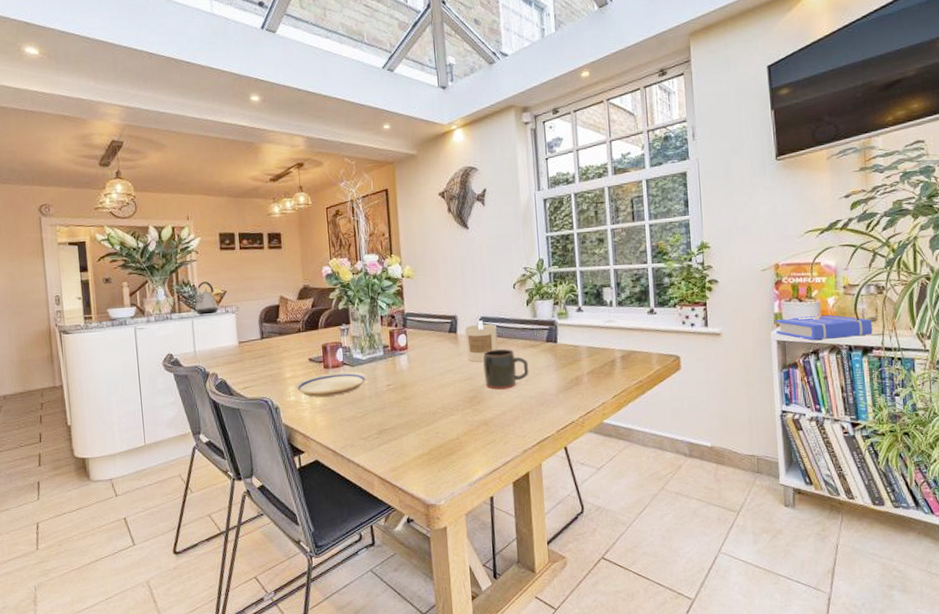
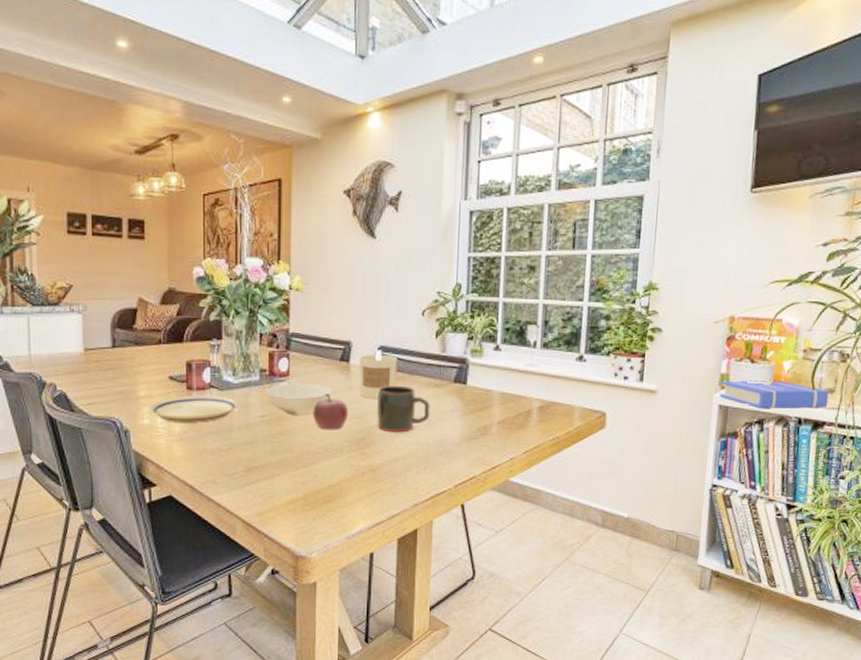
kettle: present [195,282,219,314] -> none [32,271,62,311]
bowl: none [390,354,445,383] -> present [267,383,333,416]
fruit: none [430,361,460,393] -> present [313,393,348,430]

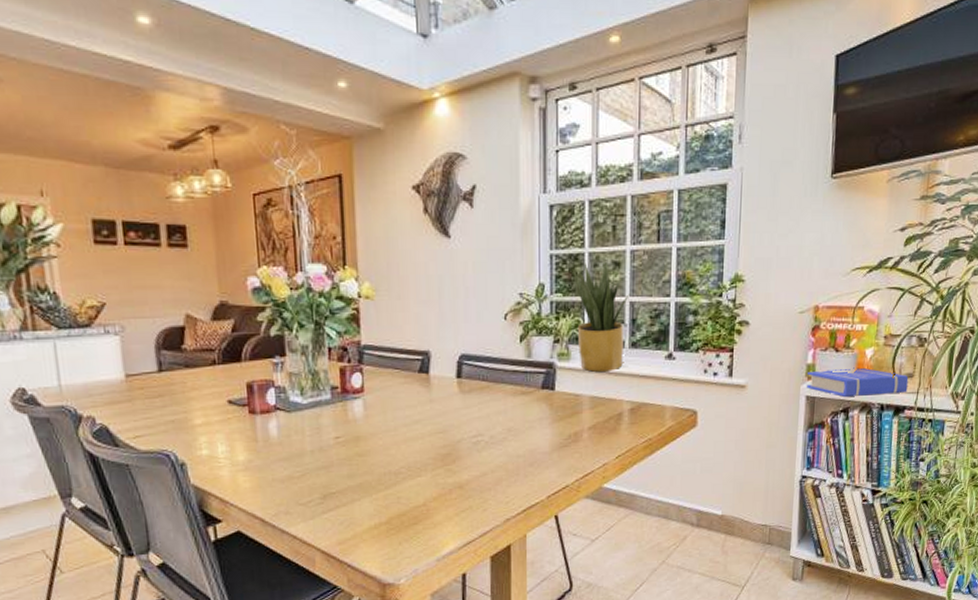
plate: present [150,395,239,423] -> none [207,418,310,451]
bowl: present [267,383,333,416] -> none [340,399,413,435]
fruit: present [313,393,348,430] -> none [392,408,431,448]
candle: present [359,350,397,400] -> none [439,358,481,412]
mug: present [377,385,430,433] -> none [461,395,518,446]
planter: none [488,263,545,369] -> present [572,259,631,372]

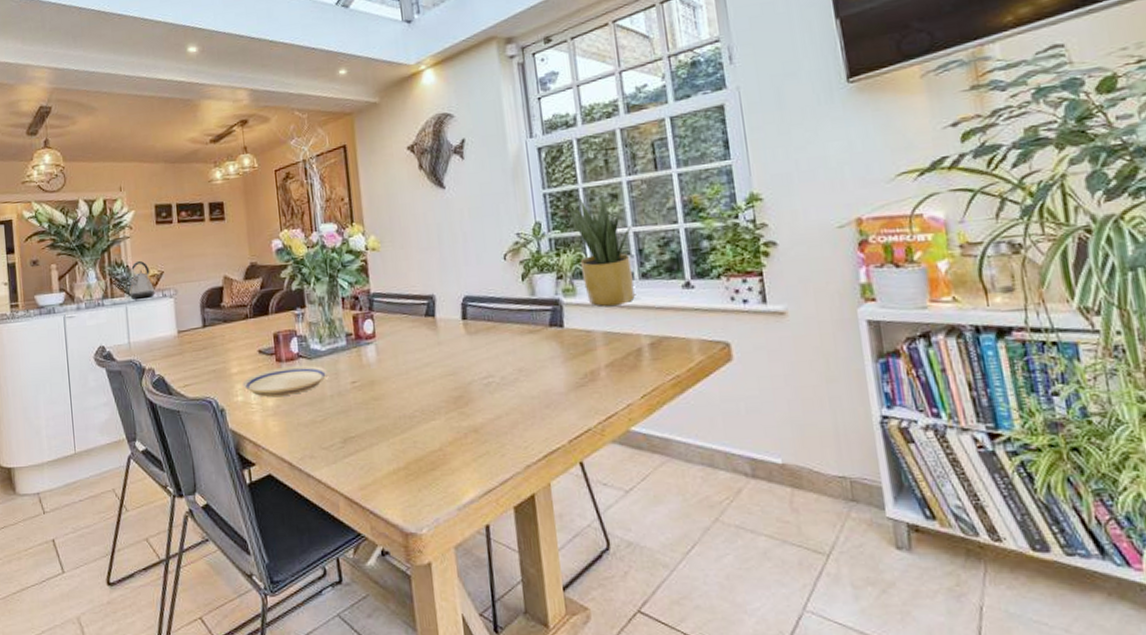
kettle: none [57,288,95,334] -> present [128,261,155,299]
plate: none [207,418,310,451] -> present [242,365,329,397]
book: present [806,368,909,397] -> none [862,284,1010,319]

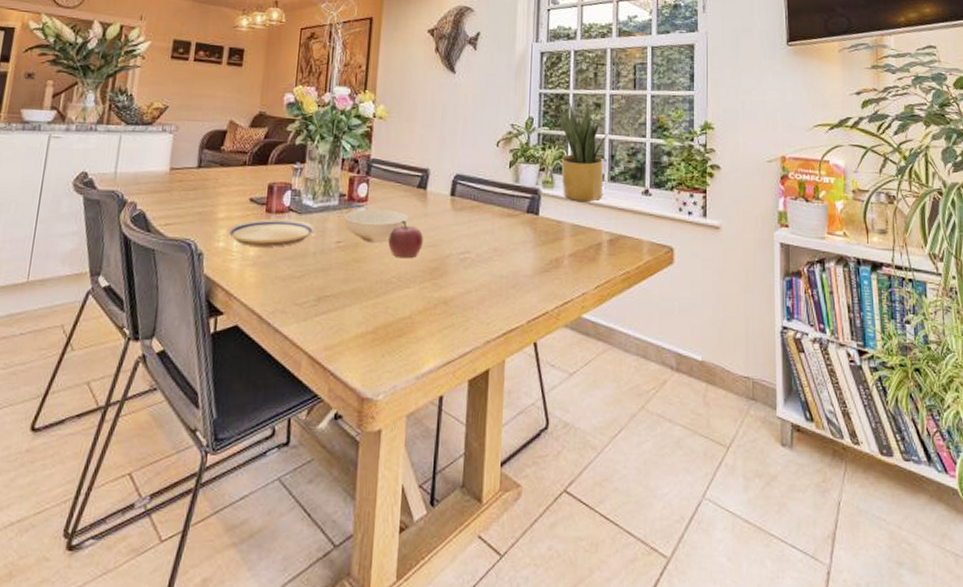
kettle: present [128,261,155,299] -> none [127,92,156,130]
bowl: none [355,343,422,379] -> present [344,209,409,243]
fruit: none [404,352,441,391] -> present [388,220,423,259]

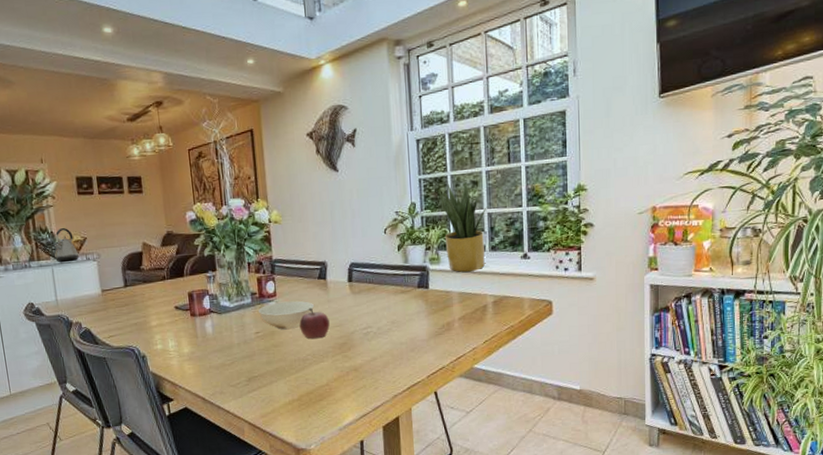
kettle: none [127,92,156,130] -> present [53,228,79,262]
plate: present [226,218,316,247] -> none [161,319,236,345]

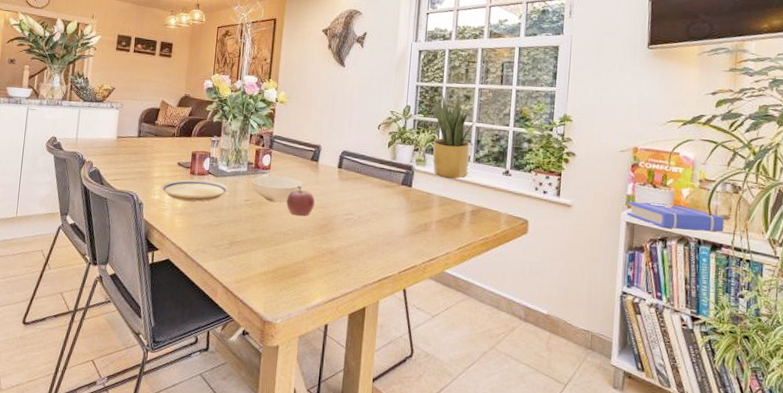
kettle: present [53,228,79,262] -> none [84,76,106,106]
plate: none [161,319,236,345] -> present [160,179,229,202]
book: none [649,258,746,284] -> present [627,201,724,232]

